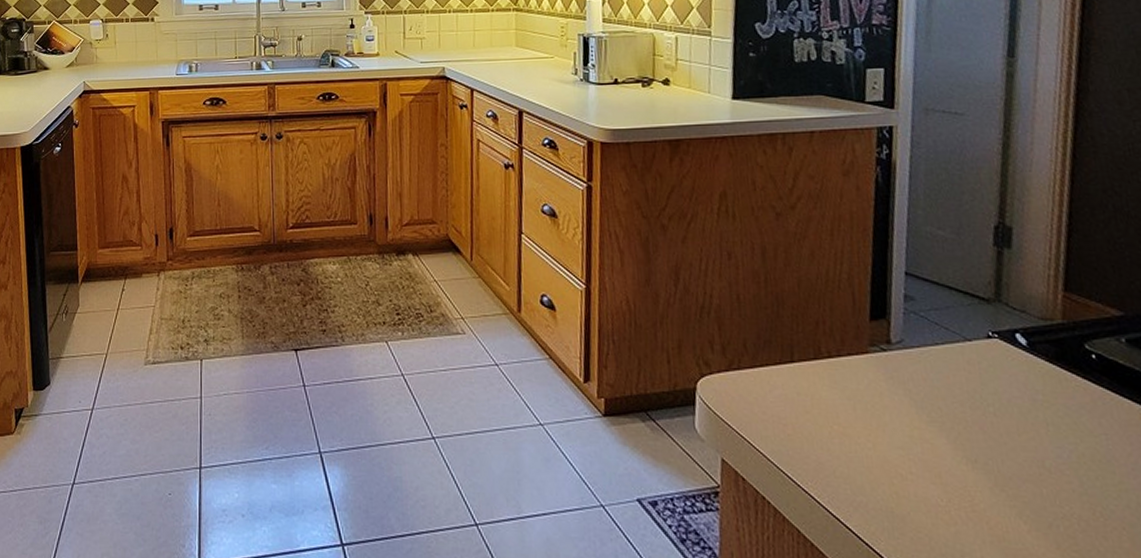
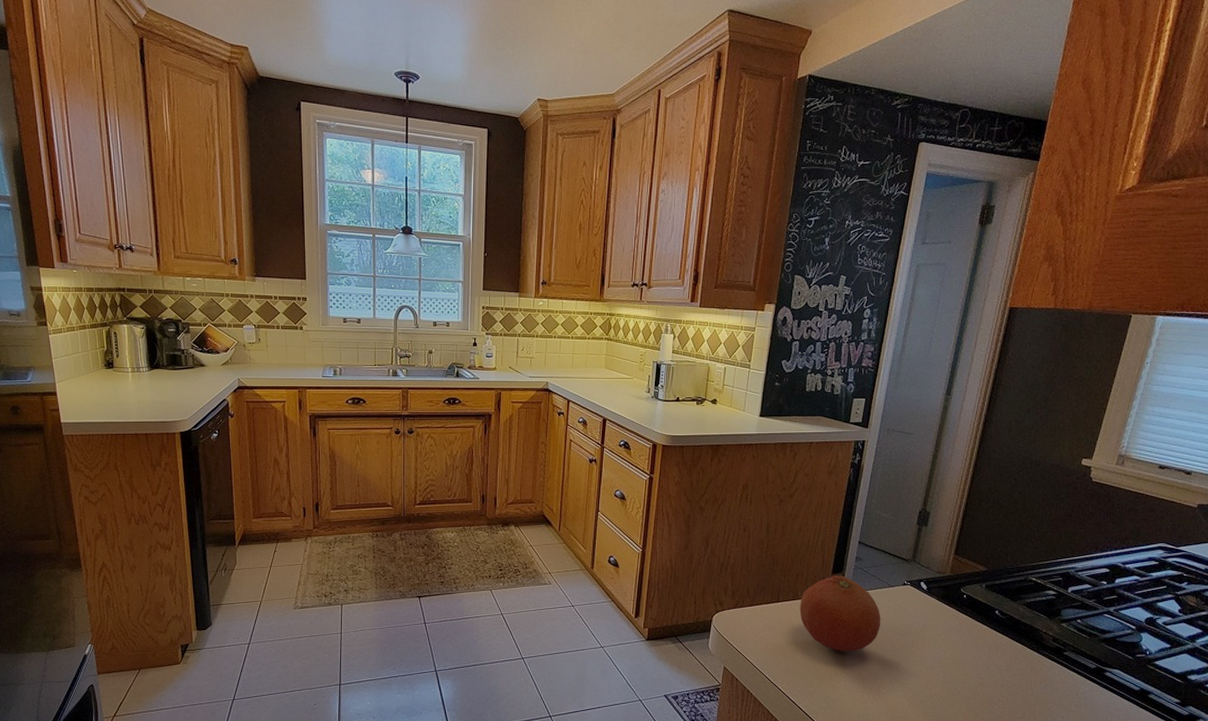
fruit: none [826,322,961,441] -> present [799,575,881,651]

